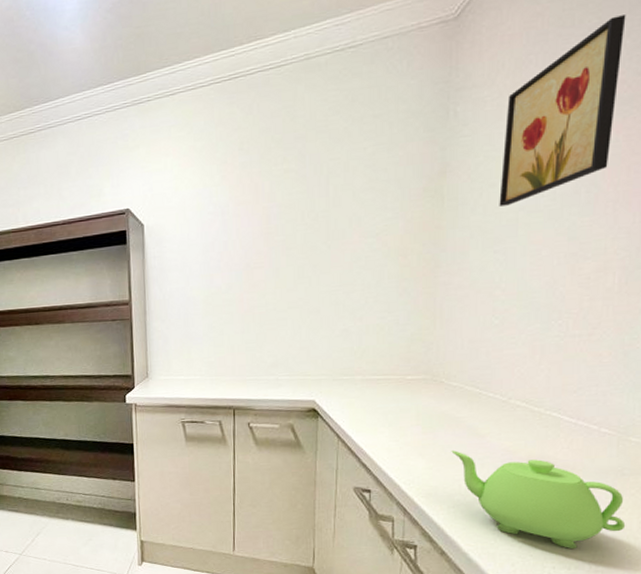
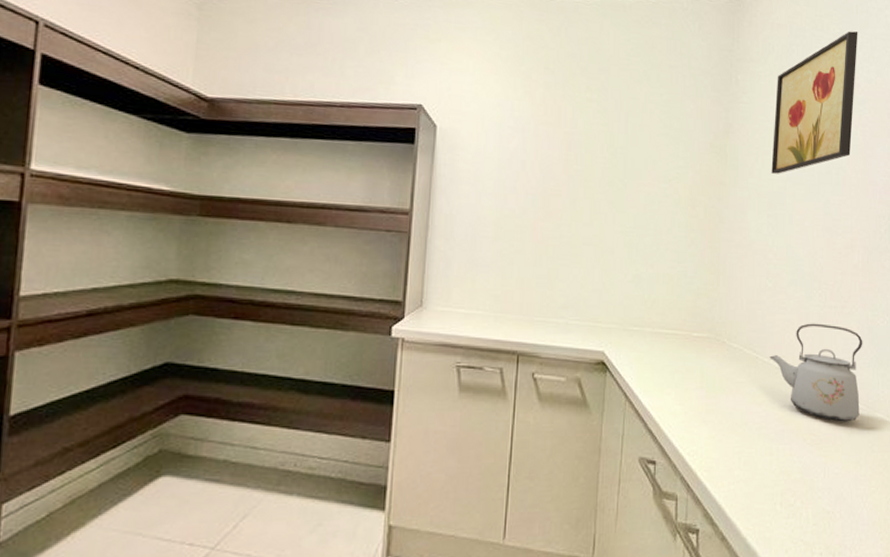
teapot: present [451,450,626,548] -> none [732,419,877,532]
kettle: none [495,353,616,448] -> present [769,323,863,422]

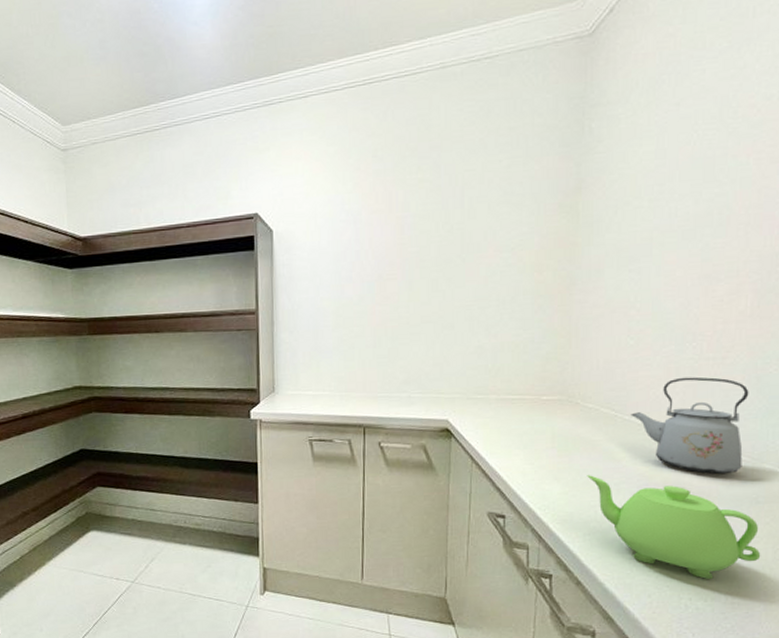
teapot: none [732,419,877,532] -> present [587,475,761,579]
wall art: present [771,31,858,174] -> none [634,40,755,225]

